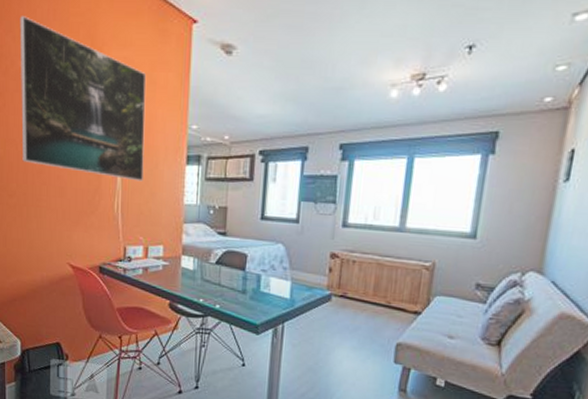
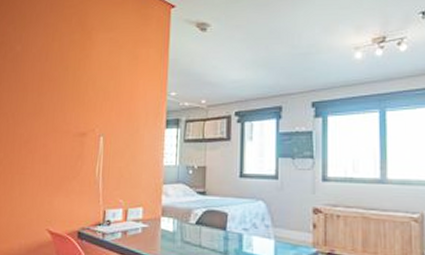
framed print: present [19,16,147,182] -> none [12,11,130,146]

